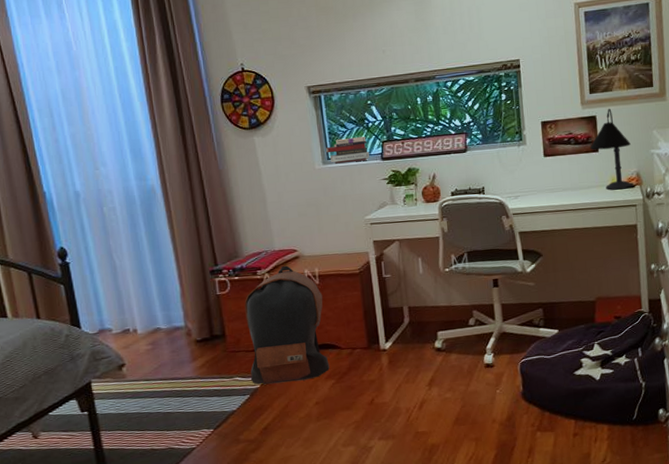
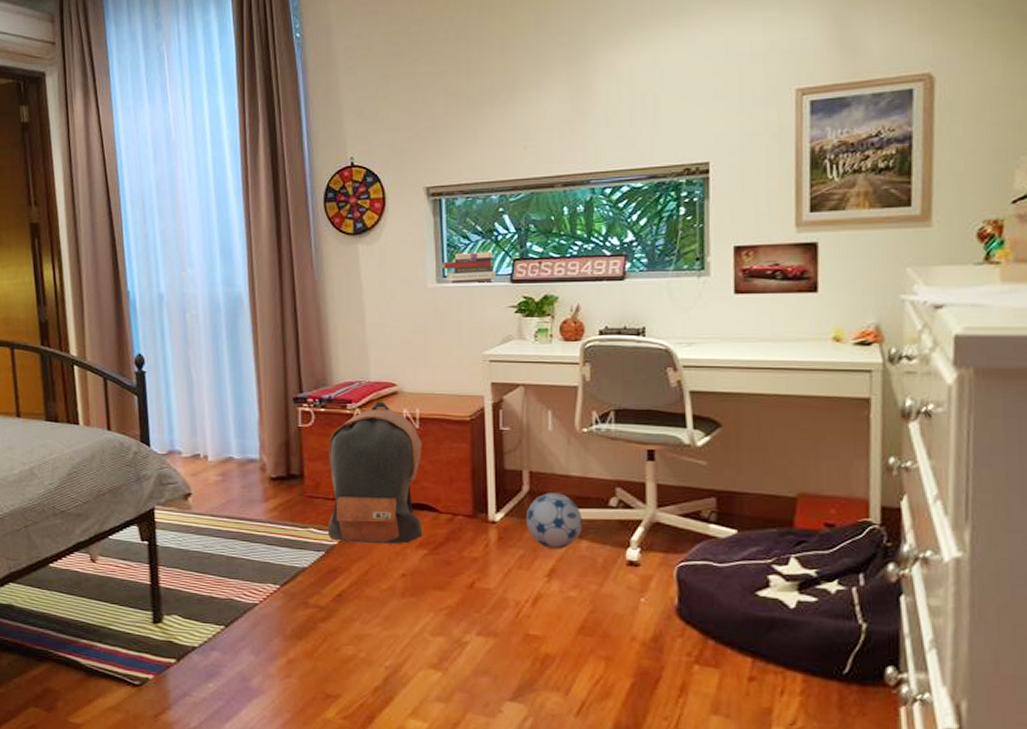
soccer ball: none [408,320,451,365] -> present [525,493,582,550]
desk lamp: present [590,108,634,190] -> none [805,233,870,347]

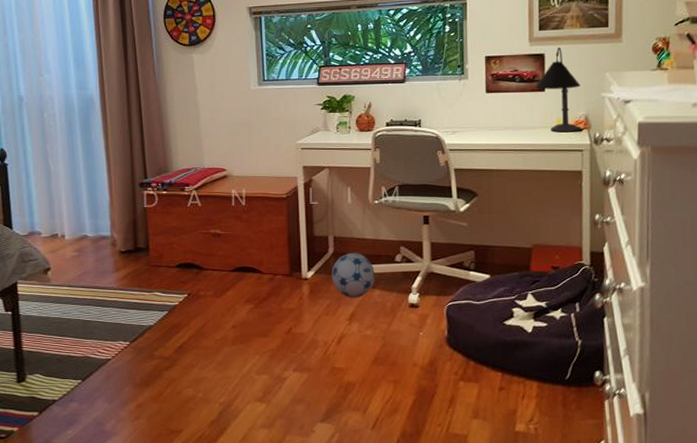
backpack: present [327,401,423,545] -> none [170,184,249,303]
books: present [442,252,496,283] -> none [263,60,306,86]
desk lamp: none [805,233,870,347] -> present [536,46,581,133]

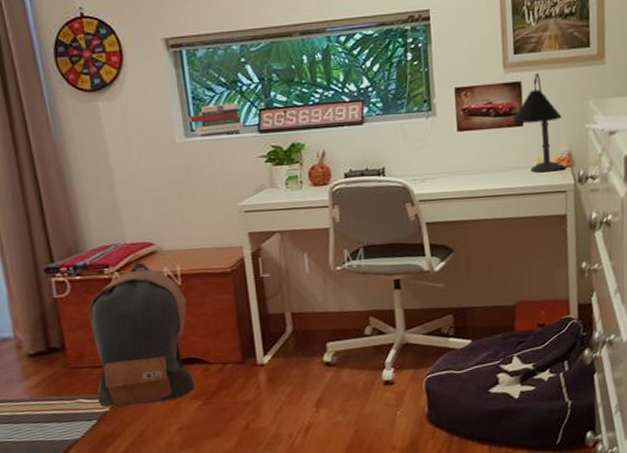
backpack: none [170,184,249,303] -> present [88,262,196,408]
books: none [263,60,306,86] -> present [189,103,244,137]
soccer ball: present [331,253,375,298] -> none [291,329,343,382]

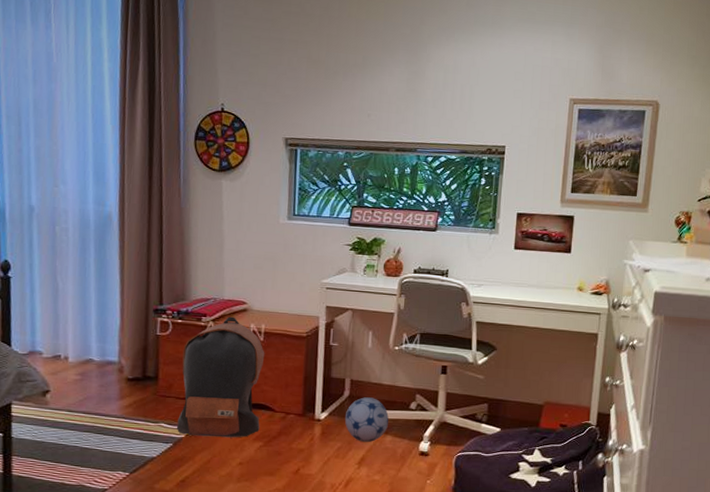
books: present [189,103,244,137] -> none [293,196,338,224]
soccer ball: none [291,329,343,382] -> present [344,397,389,443]
desk lamp: present [513,72,564,173] -> none [563,210,605,296]

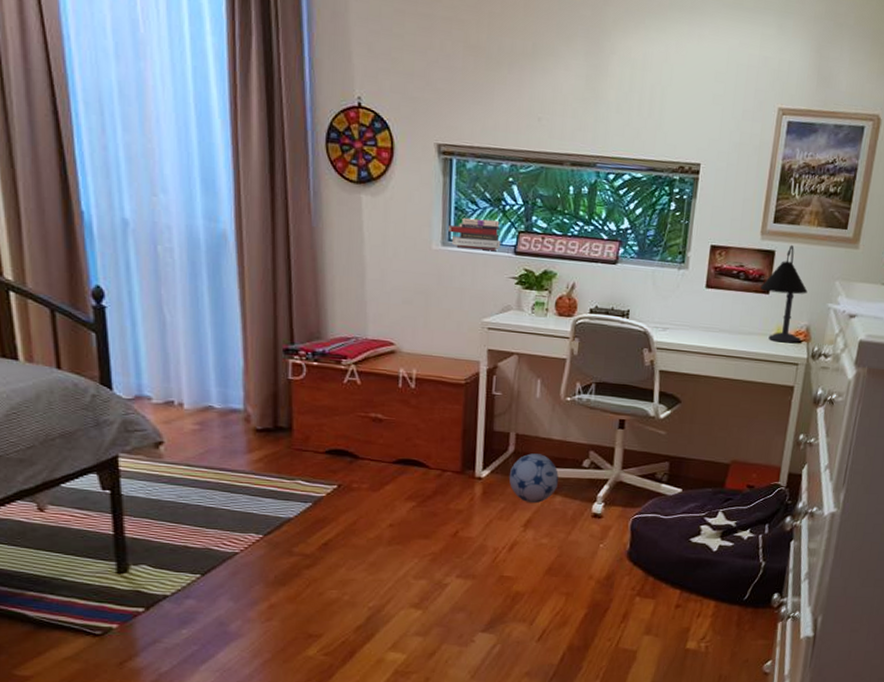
backpack: present [176,316,265,438] -> none [315,359,417,497]
books: none [293,196,338,224] -> present [449,217,501,252]
desk lamp: none [563,210,605,296] -> present [760,244,808,344]

